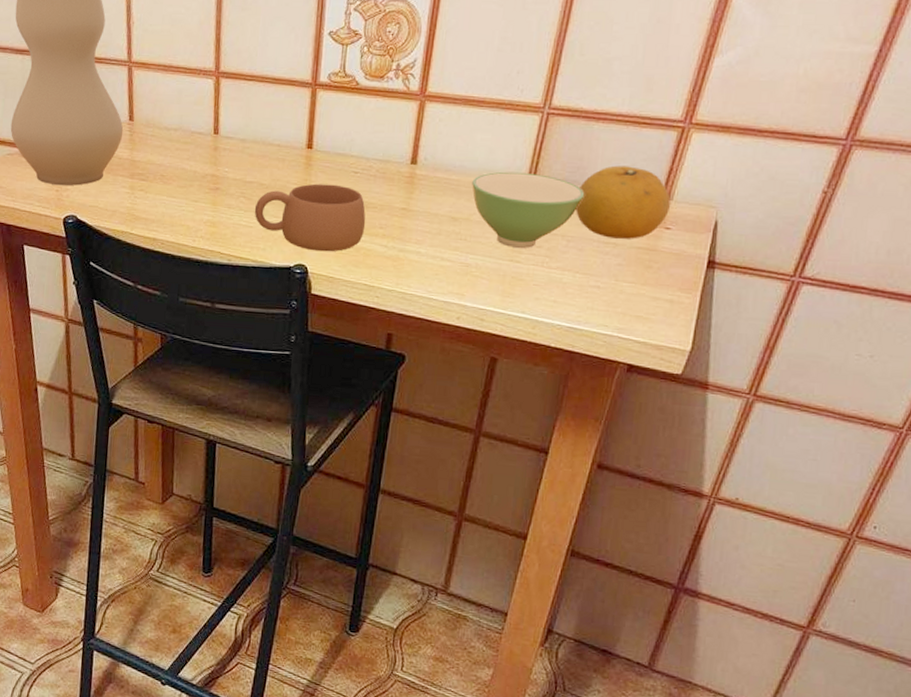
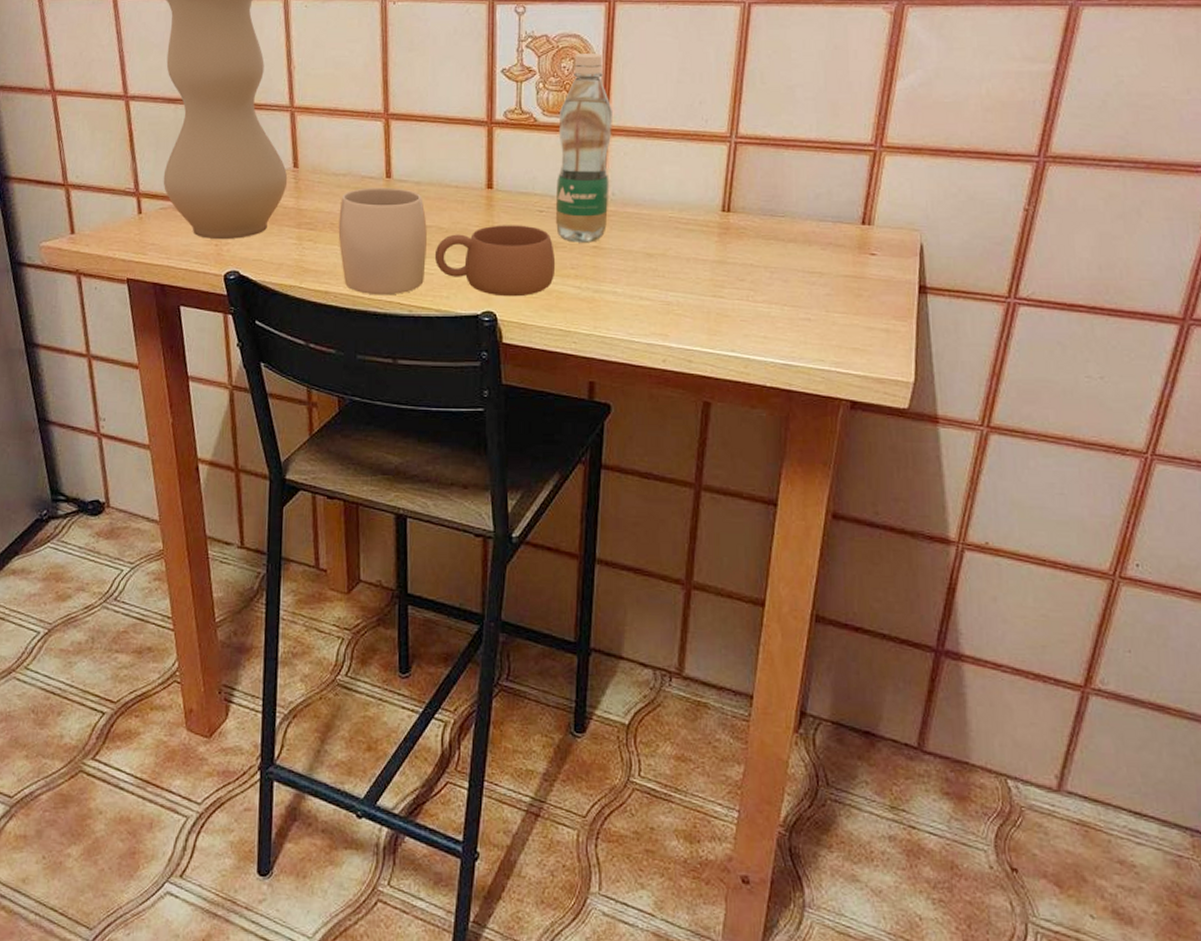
mug: none [167,143,249,245] -> present [338,188,427,296]
bottle: none [369,19,433,205] -> present [556,53,614,243]
bowl: present [472,171,585,248] -> none [665,203,783,282]
fruit: present [575,165,671,239] -> none [775,192,873,267]

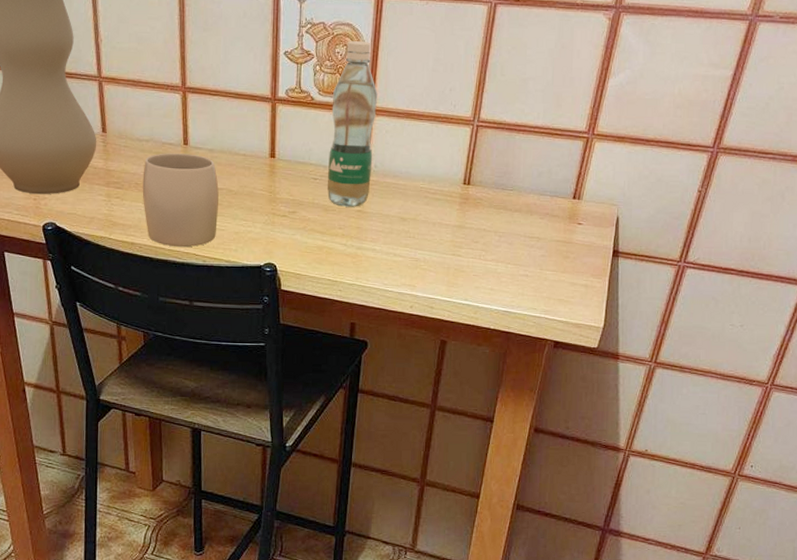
cup: present [434,225,556,297] -> none [225,189,327,251]

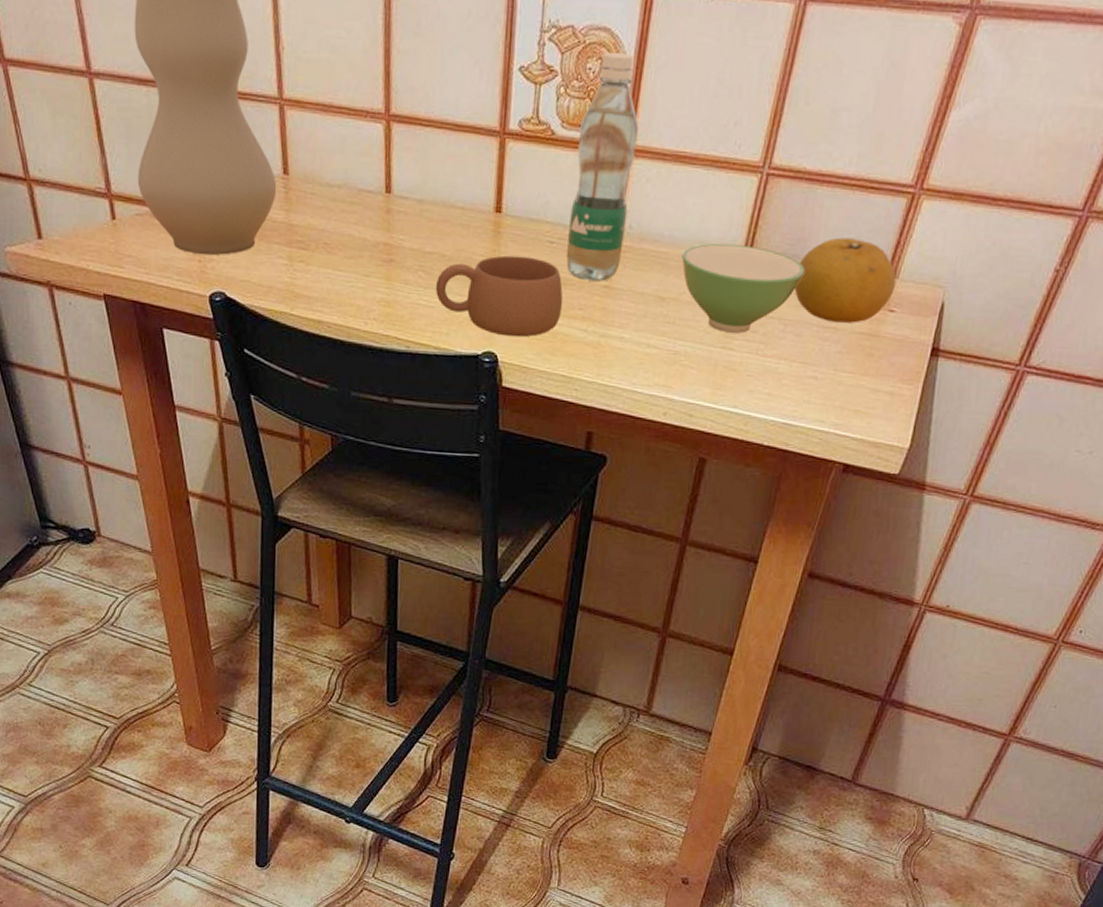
mug: present [142,153,219,247] -> none [332,203,429,329]
cup: none [225,189,327,251] -> present [435,255,563,338]
bowl: none [417,177,511,243] -> present [682,243,805,333]
fruit: none [504,170,582,234] -> present [794,237,896,323]

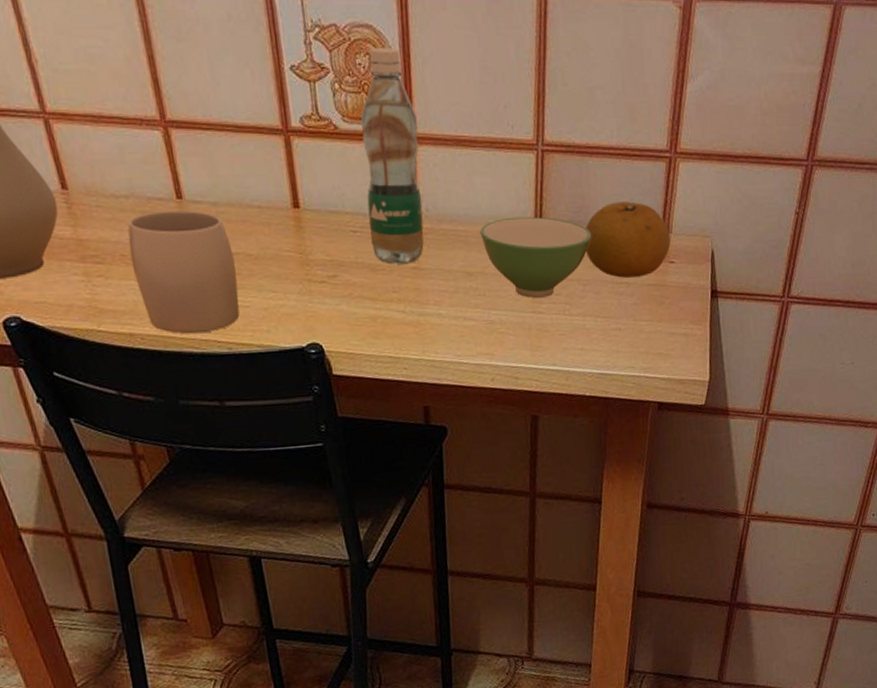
mug: none [332,203,429,329] -> present [127,210,240,334]
cup: present [435,255,563,338] -> none [246,247,378,327]

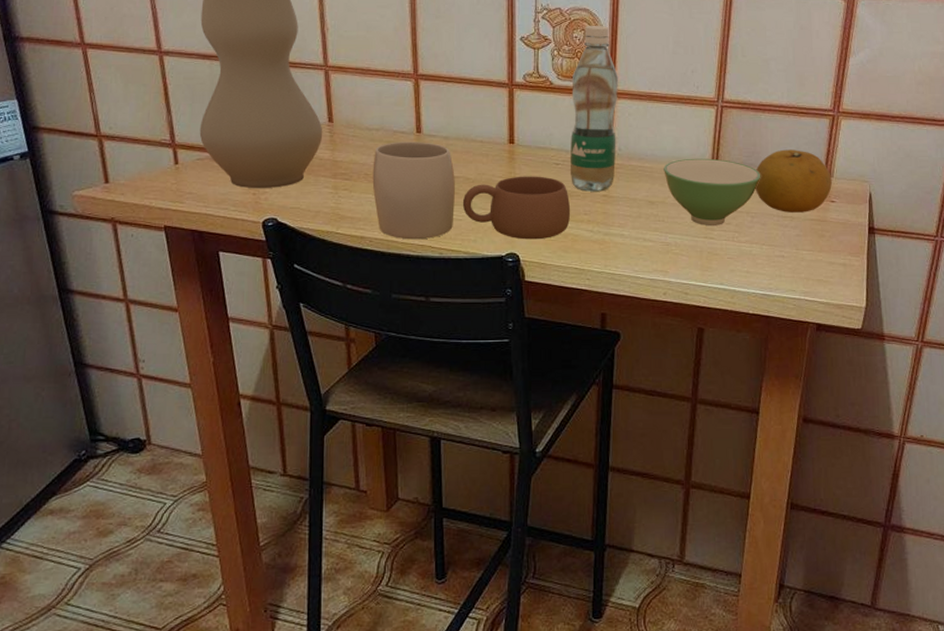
cup: none [246,247,378,327] -> present [462,176,571,240]

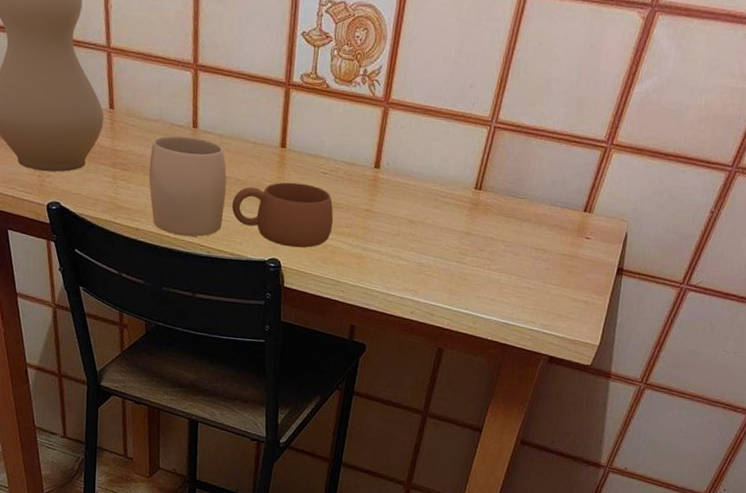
bottle: present [571,26,619,192] -> none [337,25,396,206]
bowl: present [664,158,761,225] -> none [427,179,522,251]
fruit: present [754,149,833,212] -> none [513,179,592,247]

